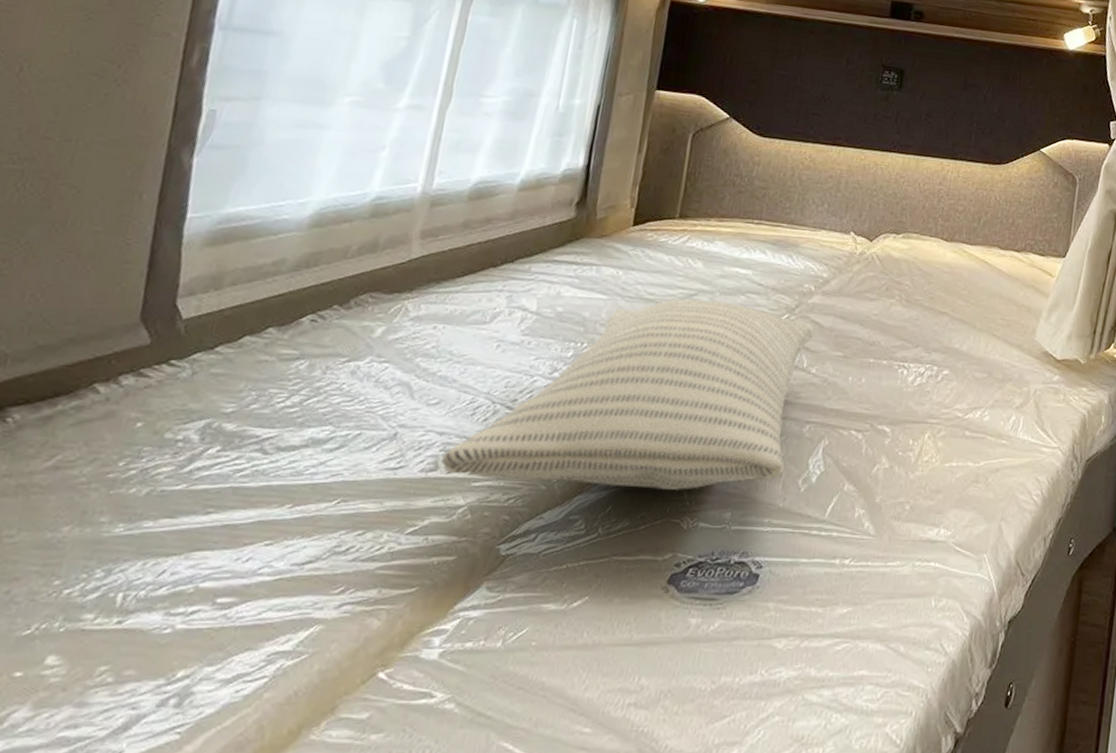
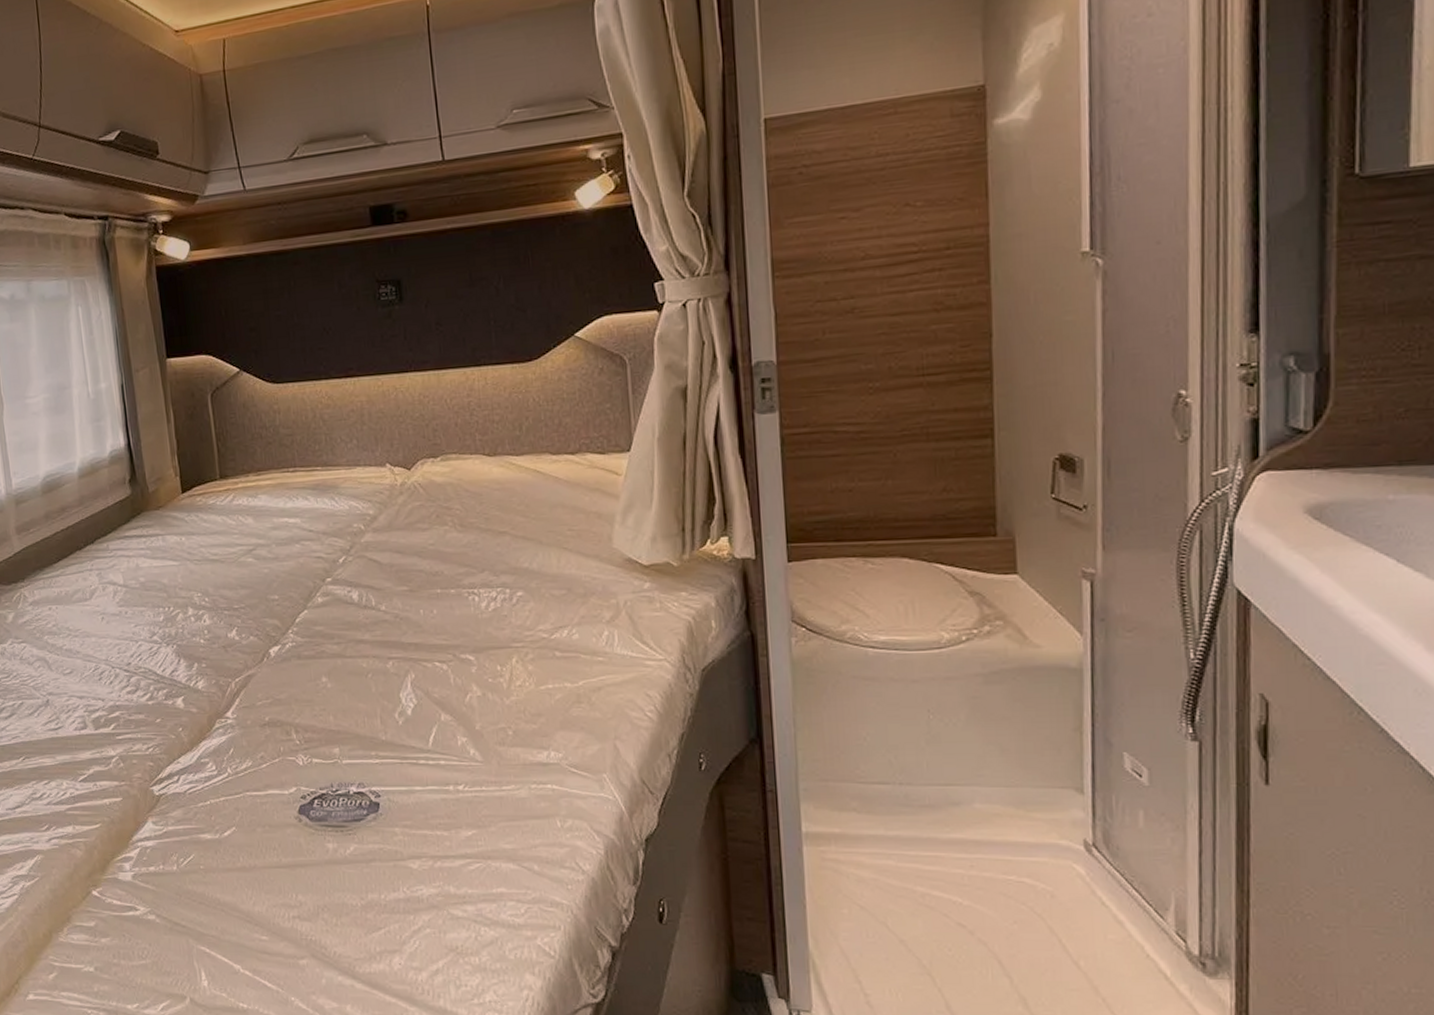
pillow: present [441,299,815,490] -> none [87,553,378,732]

